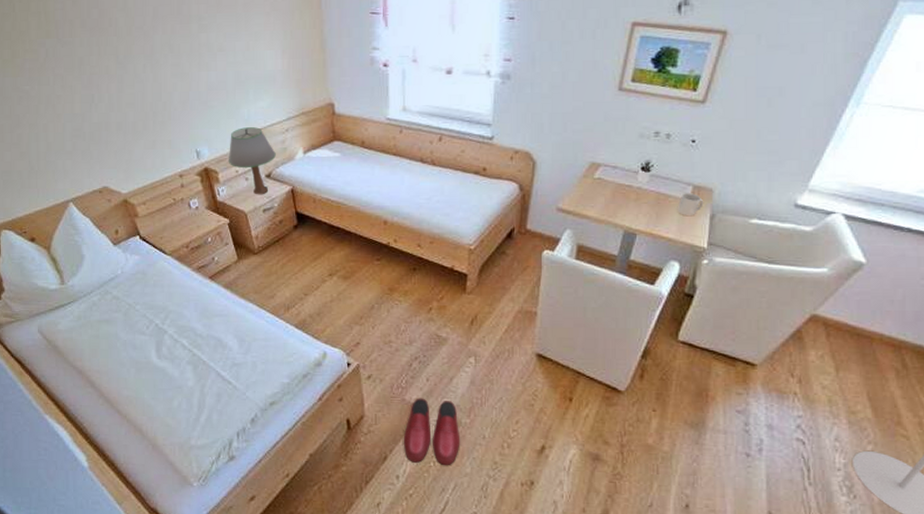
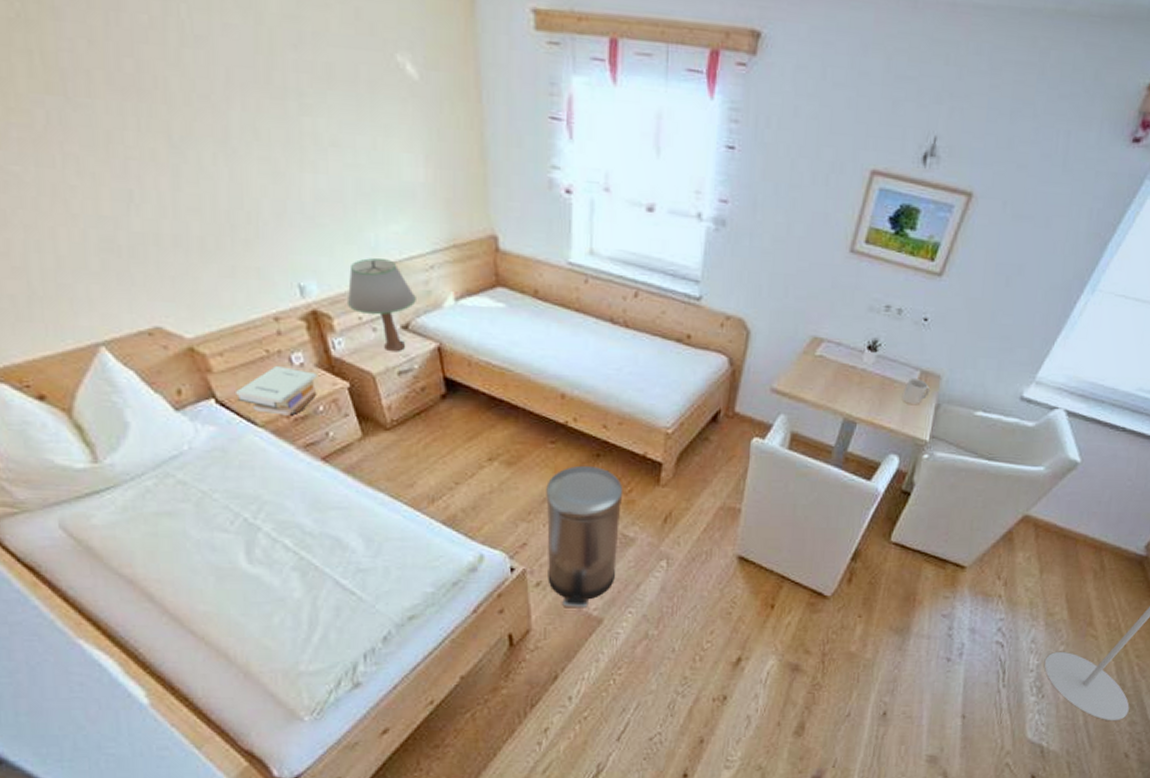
books: none [152,209,207,246] -> present [234,365,317,416]
pedal bin: none [374,277,436,399] -> present [546,465,624,609]
slippers: present [404,398,459,466] -> none [579,607,645,684]

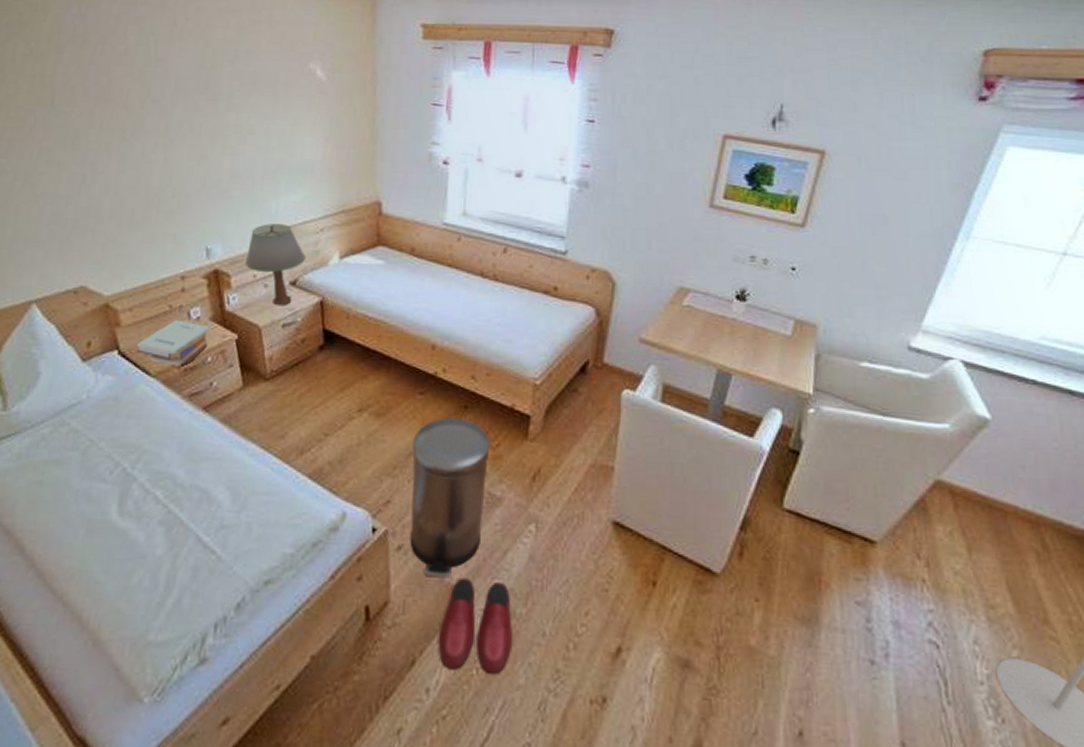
slippers: none [579,607,645,684] -> present [439,577,512,675]
mug: present [901,377,931,406] -> none [777,327,808,356]

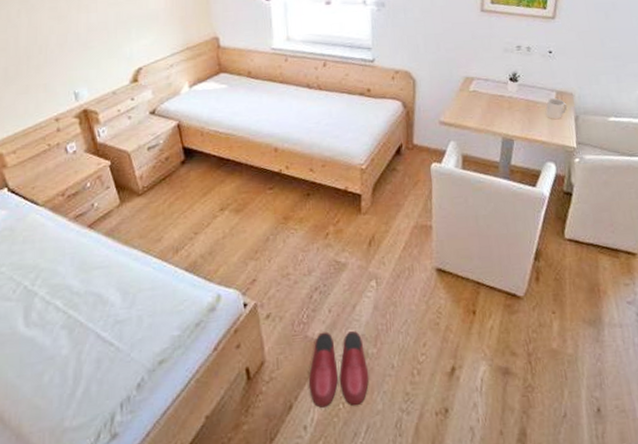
books: present [136,319,210,366] -> none [23,155,86,195]
table lamp: present [244,224,306,306] -> none [109,65,160,133]
pedal bin: present [410,417,491,579] -> none [268,204,333,336]
mug: none [777,327,808,356] -> present [545,97,568,120]

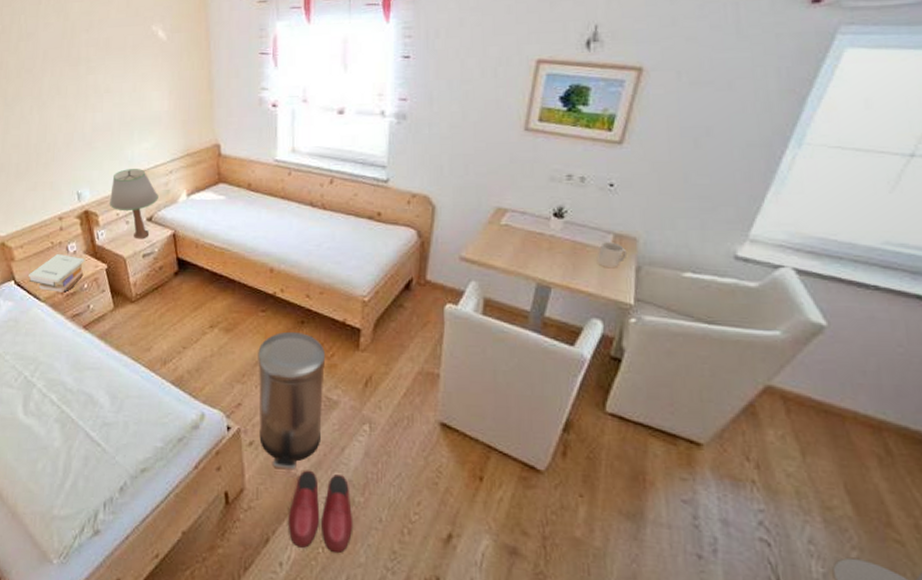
books: none [23,155,86,195] -> present [27,253,85,293]
table lamp: none [109,65,160,133] -> present [109,169,159,239]
pedal bin: none [268,204,333,336] -> present [258,331,326,470]

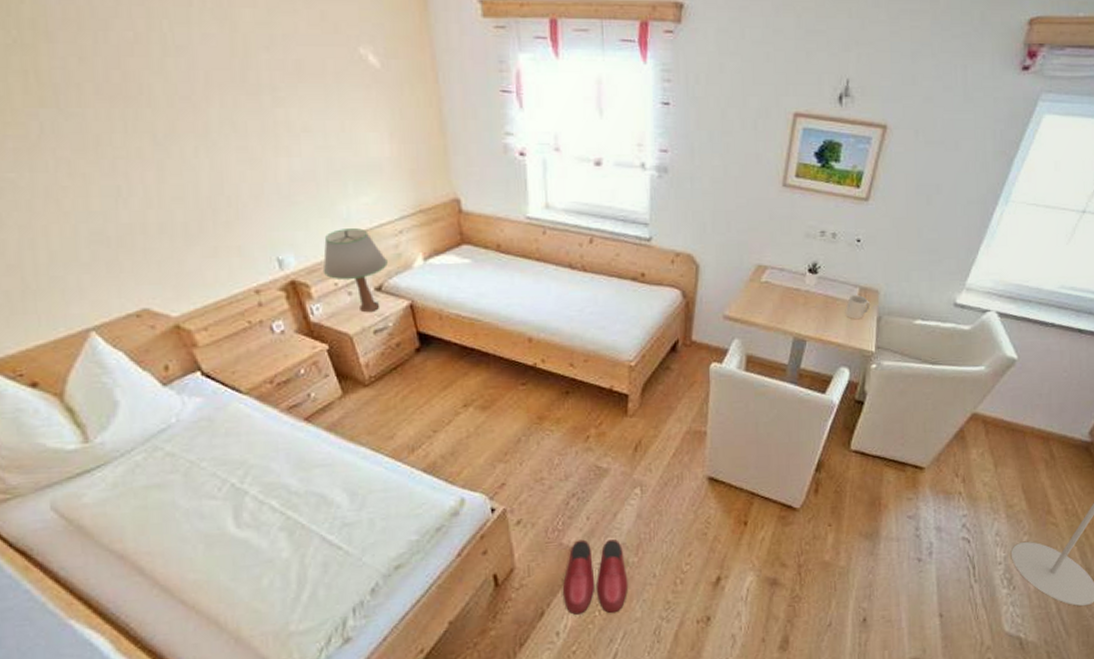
books: present [27,253,85,293] -> none [219,334,298,382]
pedal bin: present [258,331,326,470] -> none [520,403,594,543]

